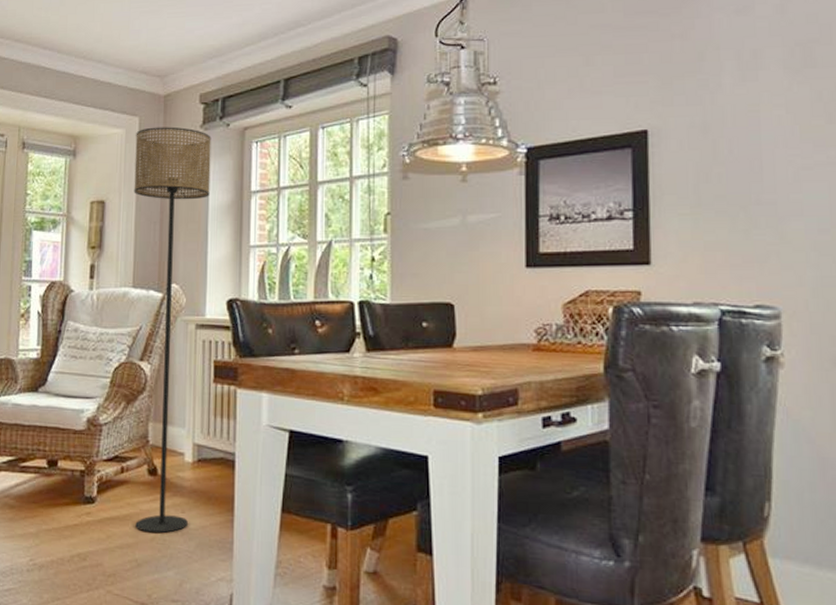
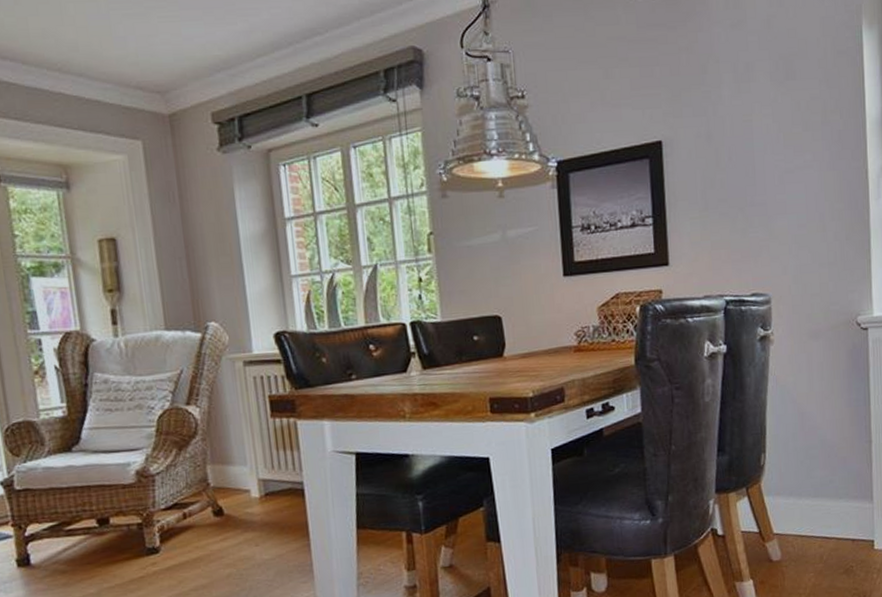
floor lamp: present [134,126,211,534] -> none [141,150,264,571]

